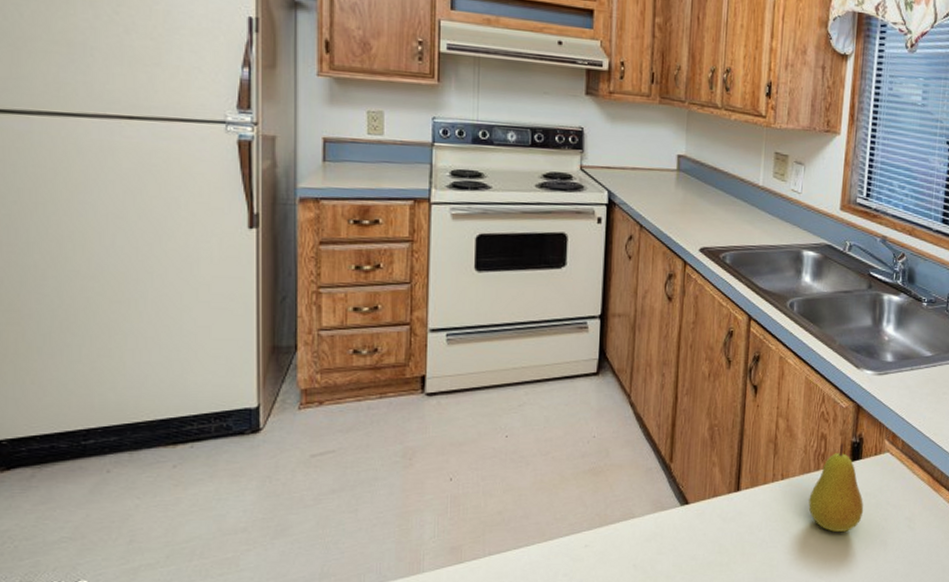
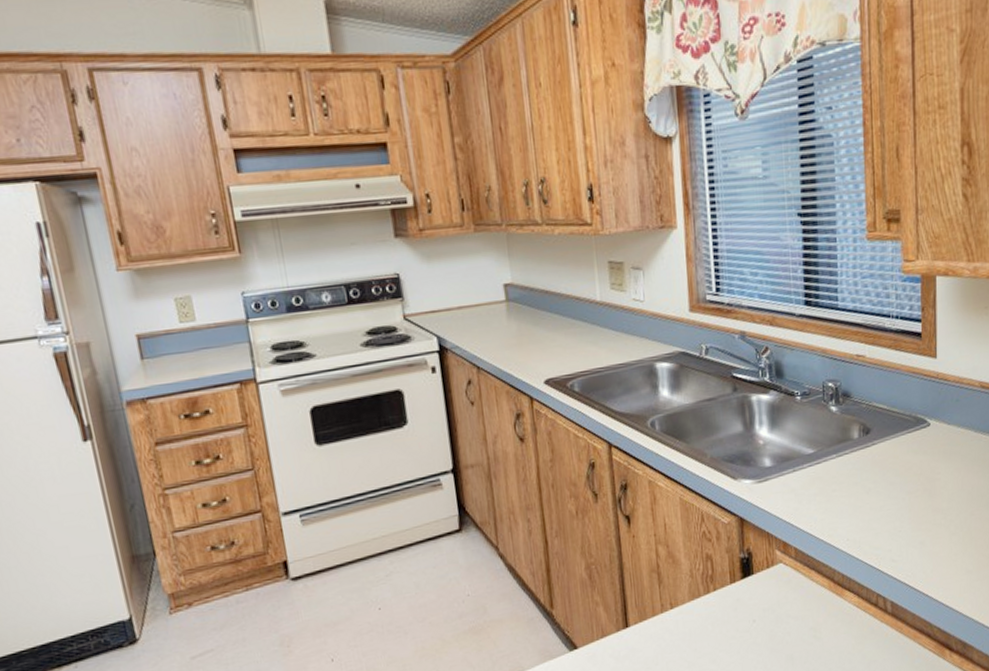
fruit: present [808,443,864,532] -> none [703,560,764,654]

